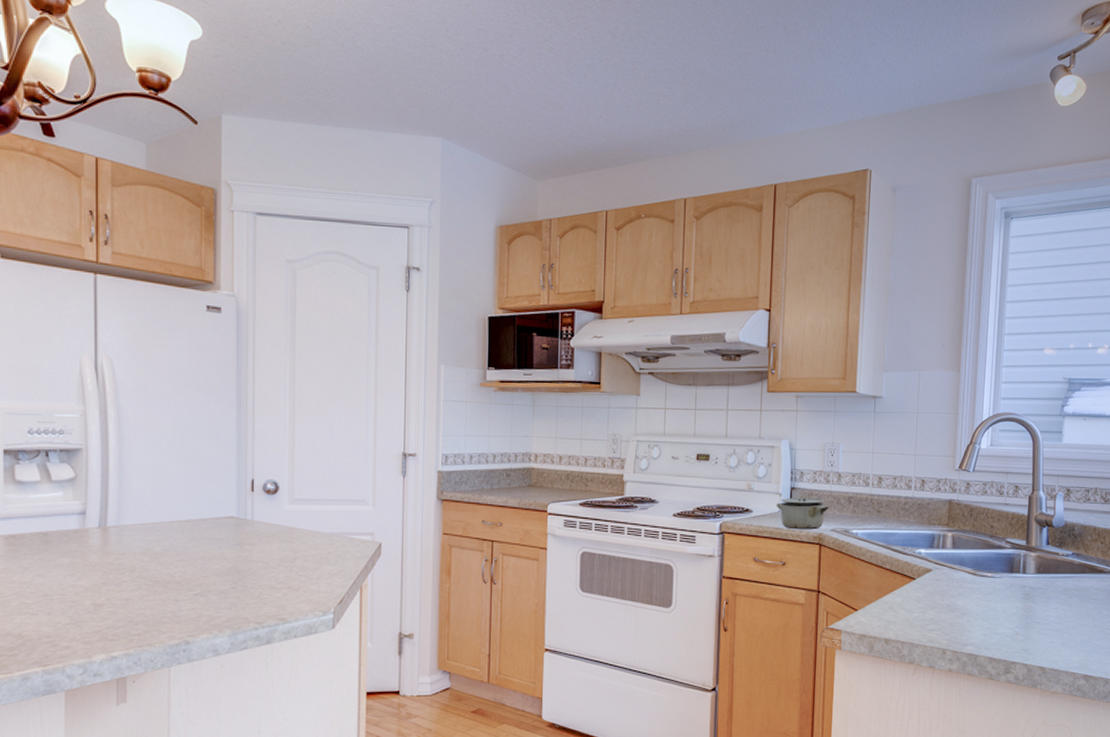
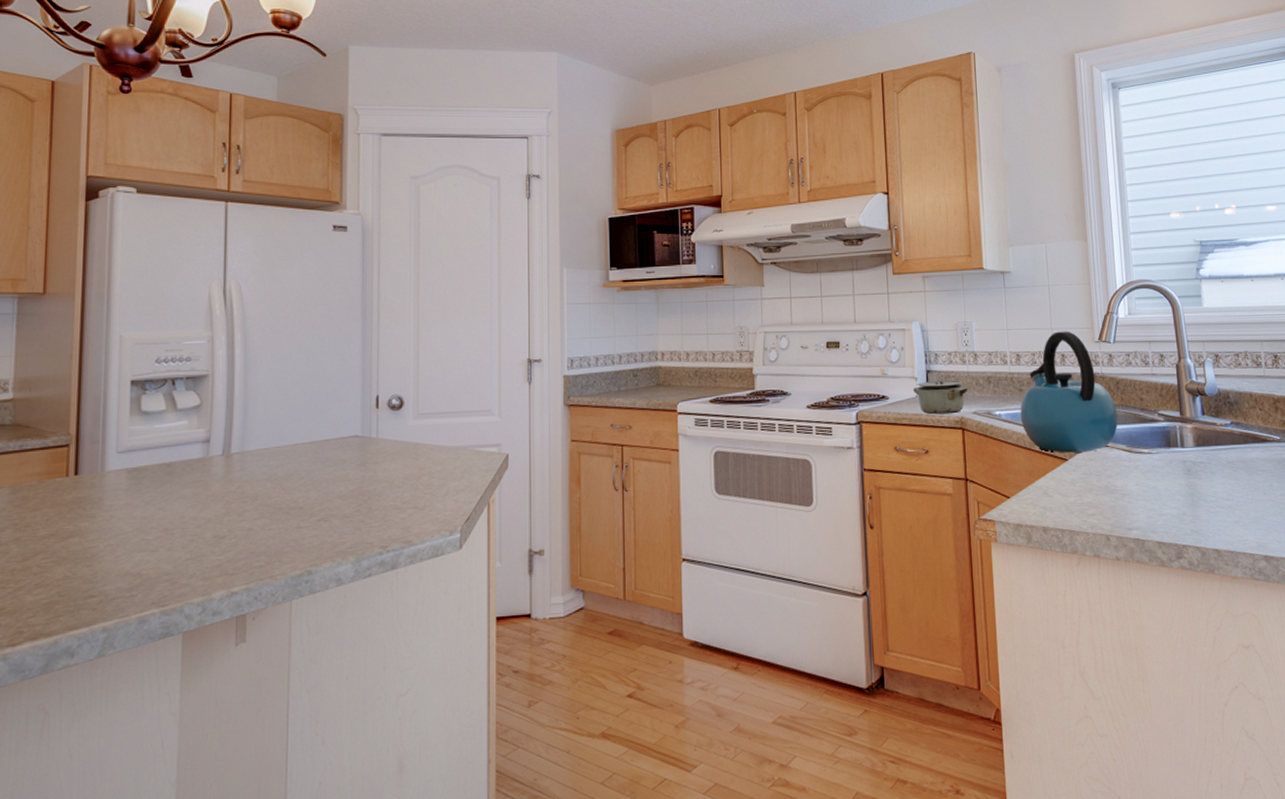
kettle: none [876,457,968,573] -> present [1020,331,1119,453]

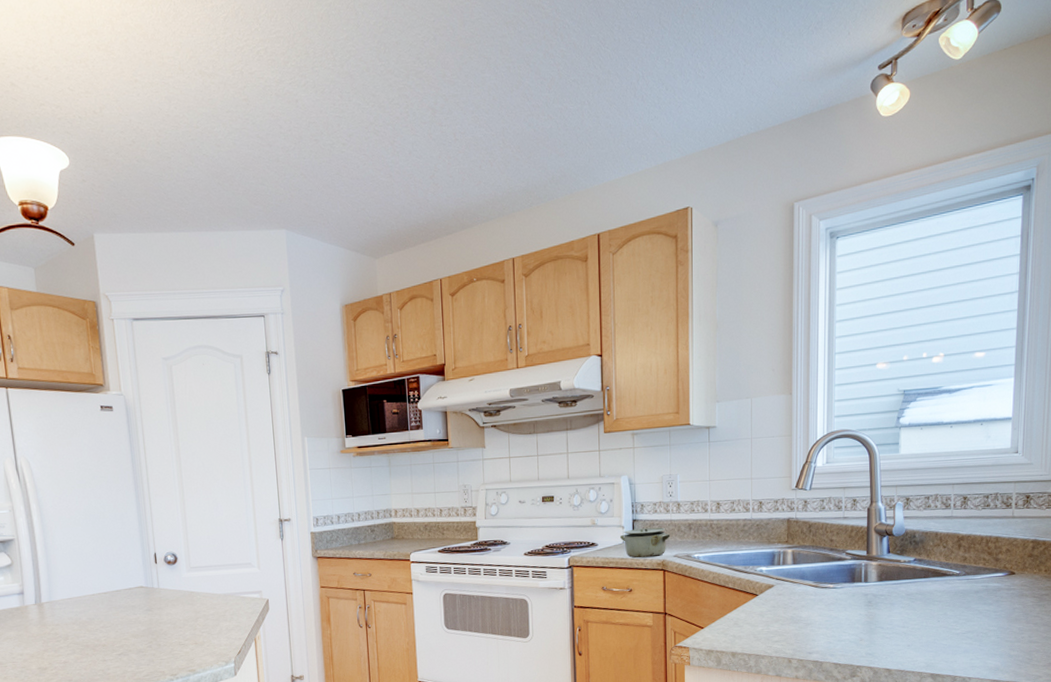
kettle: present [1020,331,1119,453] -> none [717,480,808,589]

